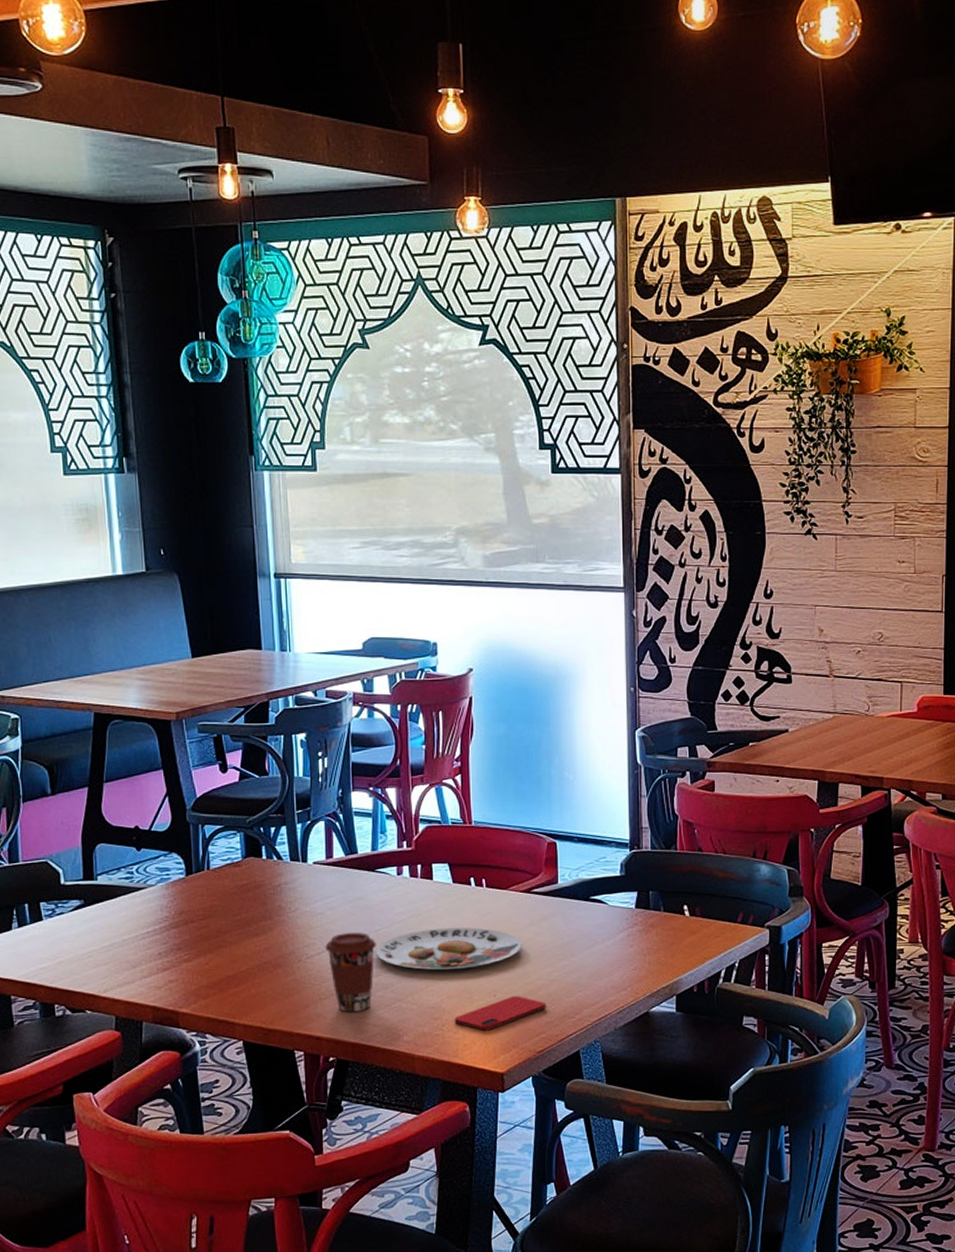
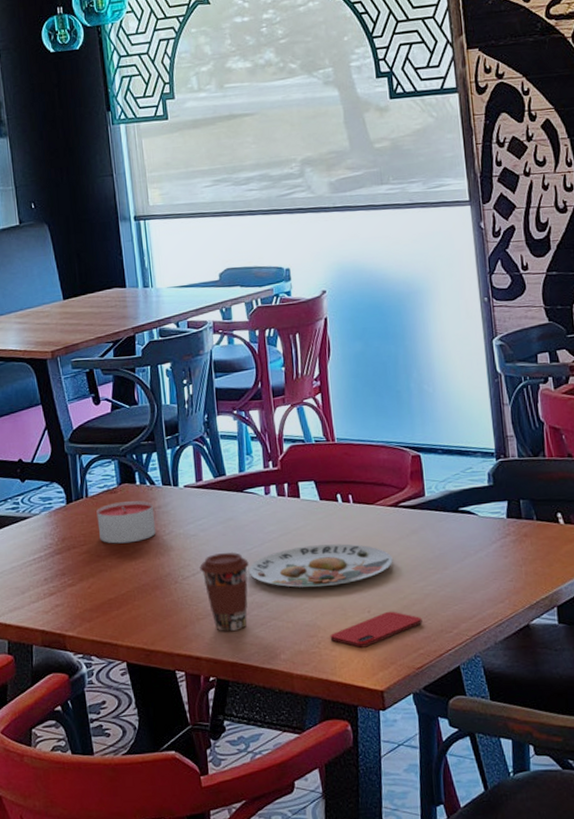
candle: none [218,876,281,919] -> present [96,501,156,544]

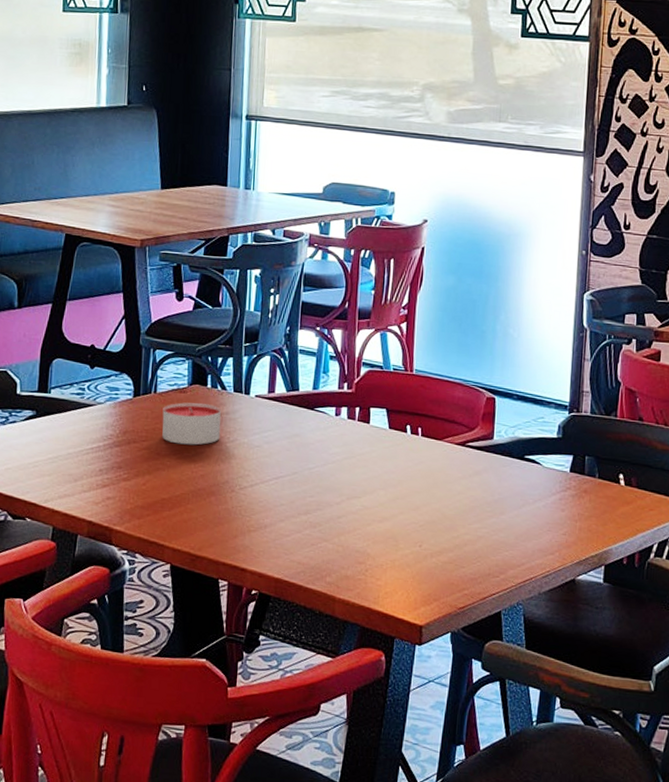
coffee cup: present [200,552,249,632] -> none [258,468,308,548]
plate: present [248,543,393,588] -> none [307,472,452,516]
smartphone: present [330,611,423,648] -> none [378,548,472,581]

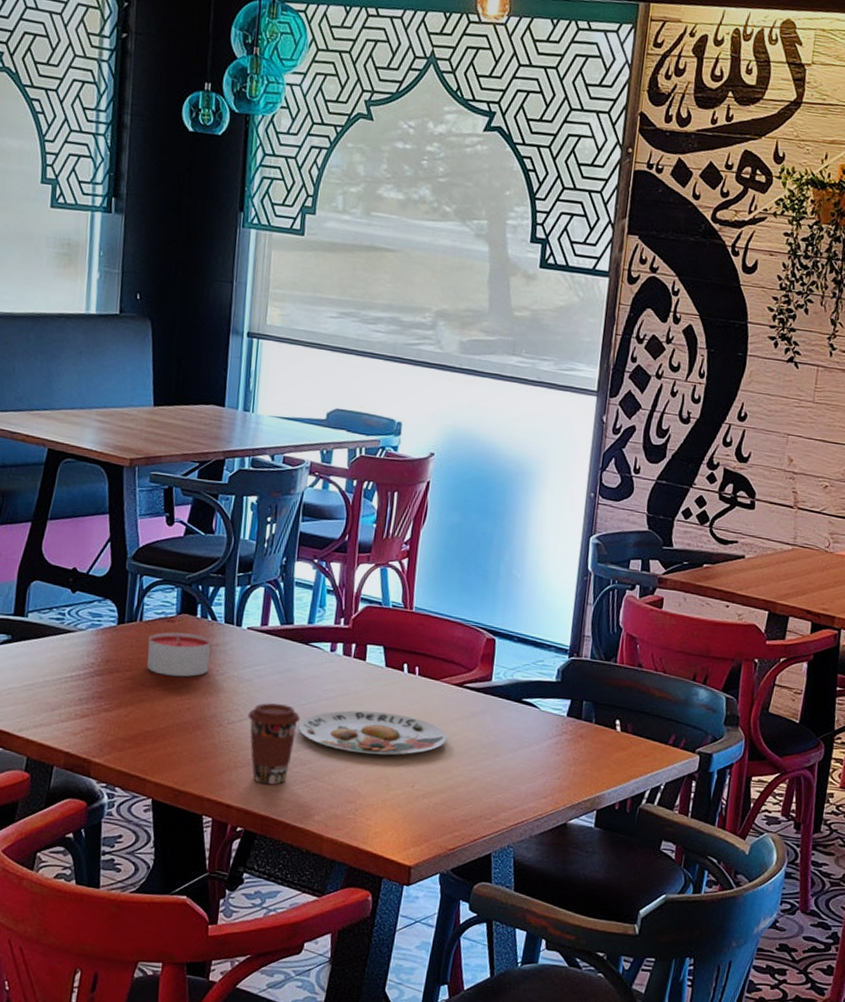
coffee cup: none [258,468,308,548] -> present [248,703,300,785]
plate: none [307,472,452,516] -> present [298,710,447,756]

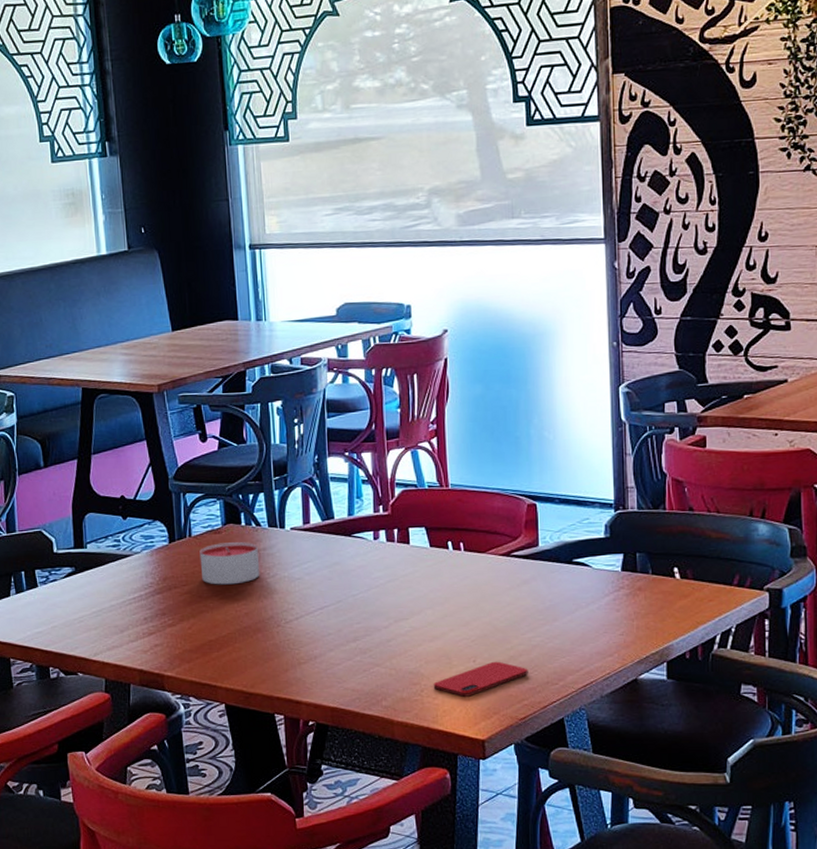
coffee cup: present [248,703,300,785] -> none [303,596,354,677]
plate: present [298,710,447,756] -> none [353,592,502,635]
smartphone: none [368,789,464,821] -> present [433,661,528,697]

